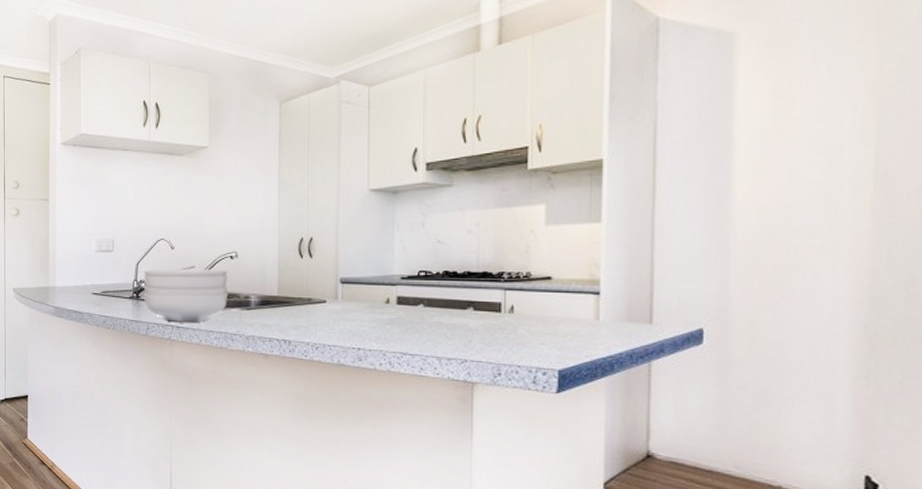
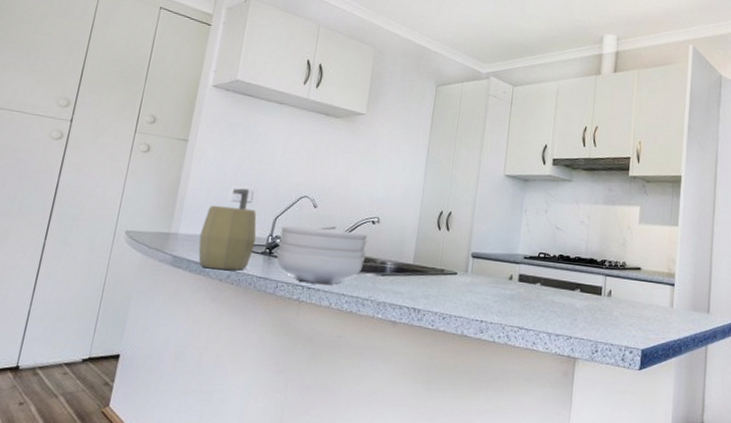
soap dispenser: none [74,239,123,317] -> present [198,188,257,271]

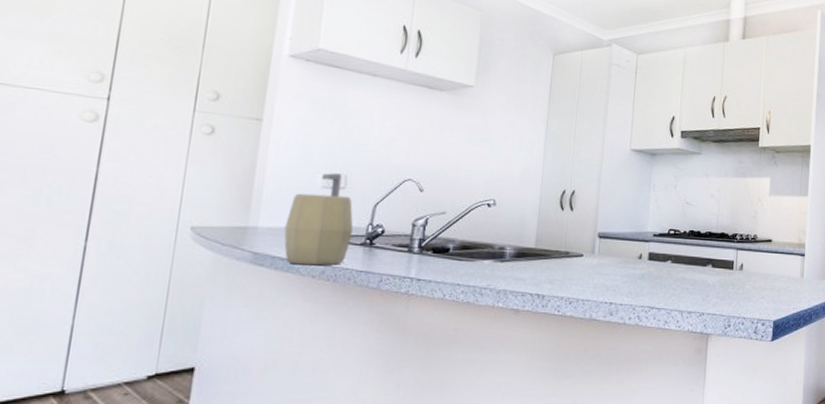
bowl: present [276,225,369,284] -> none [378,212,485,274]

